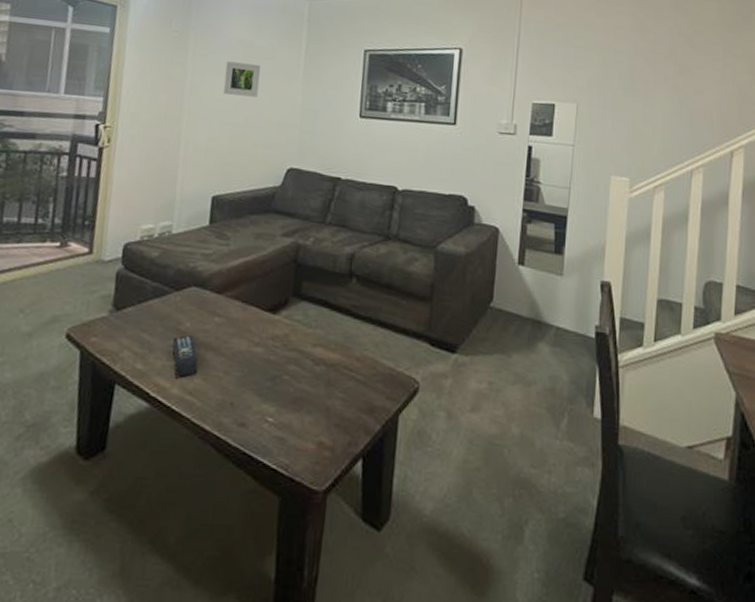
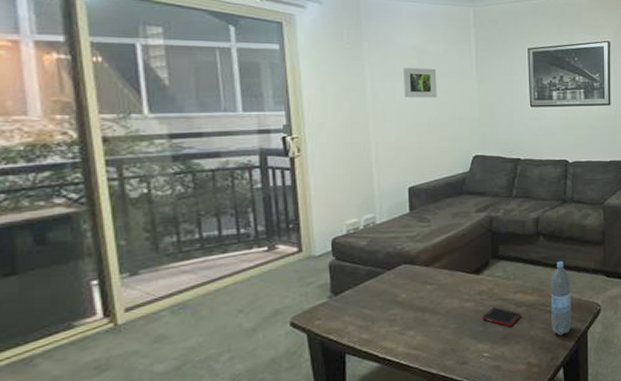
remote control: present [172,335,199,377] -> none [392,304,418,338]
cell phone: none [271,359,319,389] -> present [482,307,522,327]
water bottle: none [354,314,385,414] -> present [550,261,571,336]

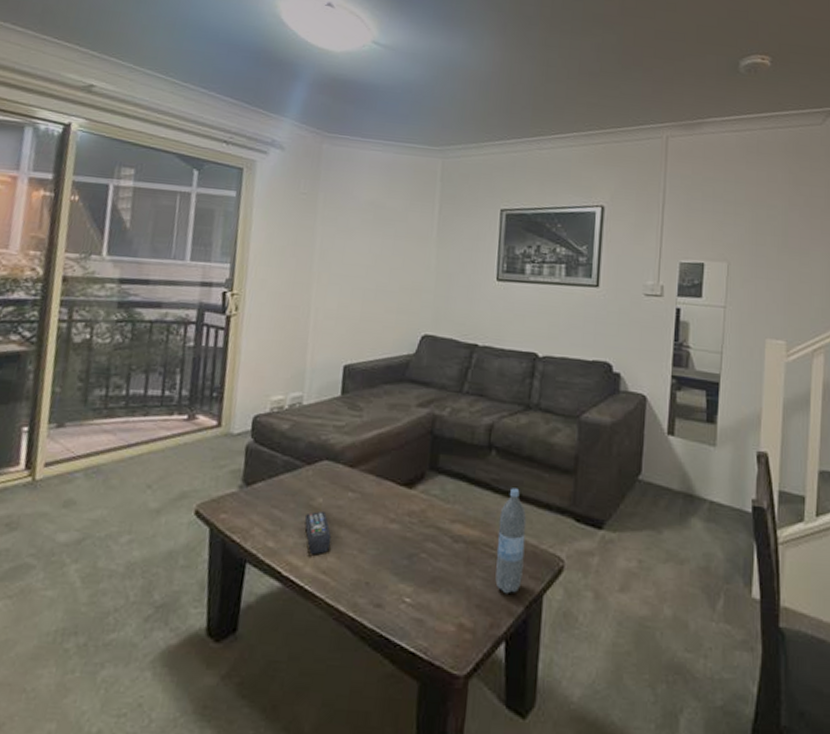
remote control: none [392,304,418,338] -> present [304,511,332,555]
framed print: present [402,68,437,98] -> none [353,224,392,261]
cell phone: present [482,307,522,327] -> none [408,537,458,567]

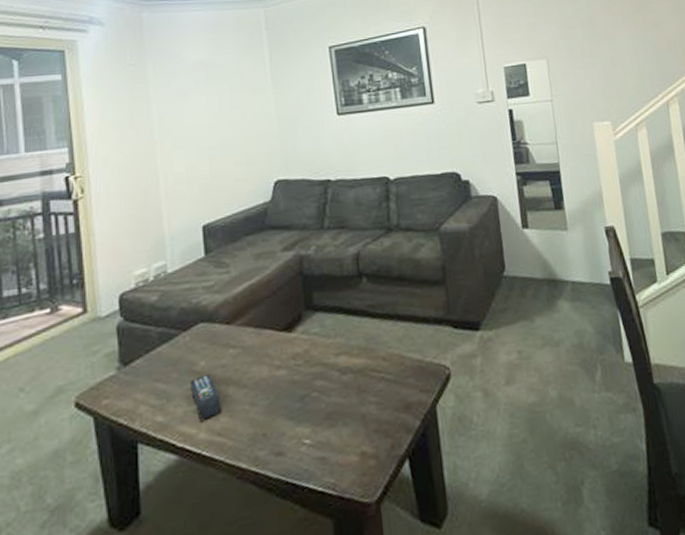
water bottle: present [495,488,527,594] -> none [381,309,414,413]

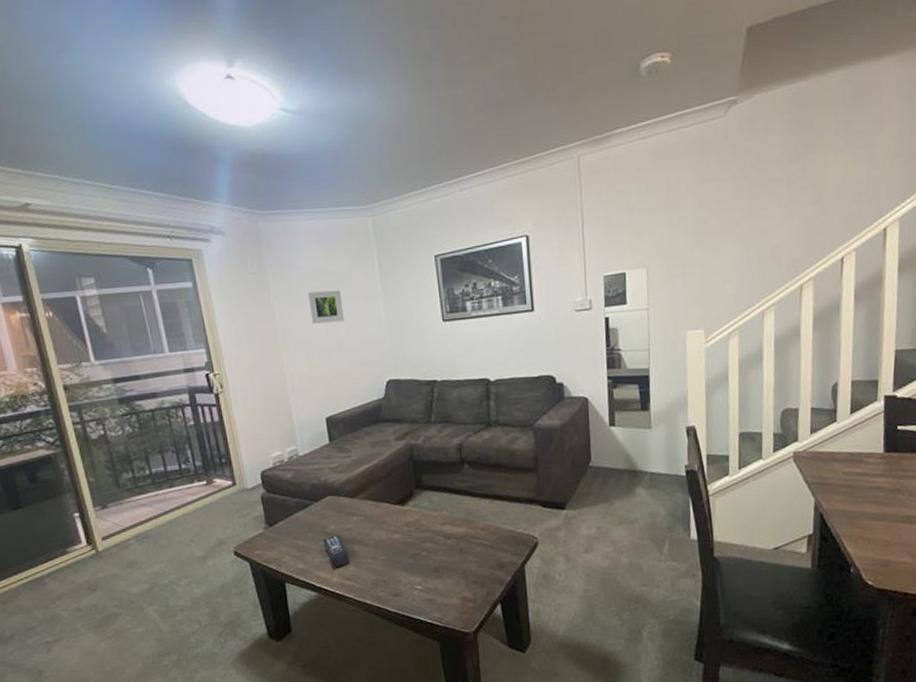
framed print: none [190,82,229,119] -> present [307,290,344,324]

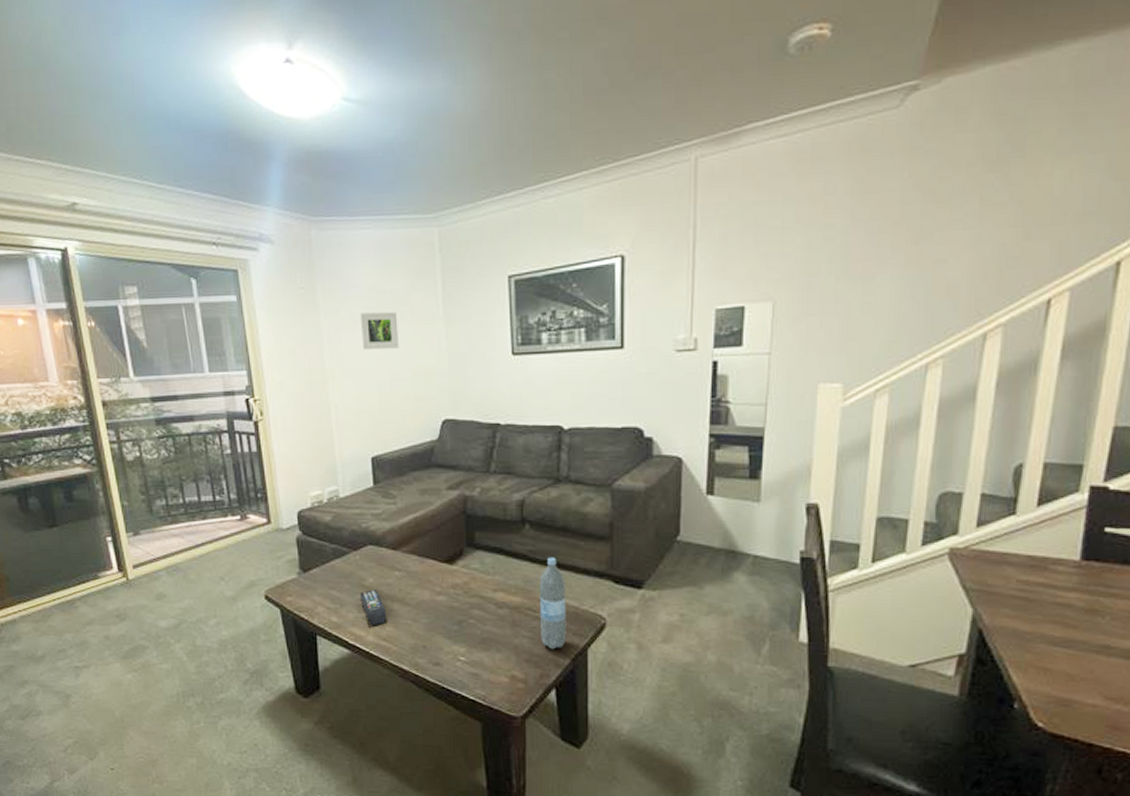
water bottle: none [479,490,506,570] -> present [539,557,566,650]

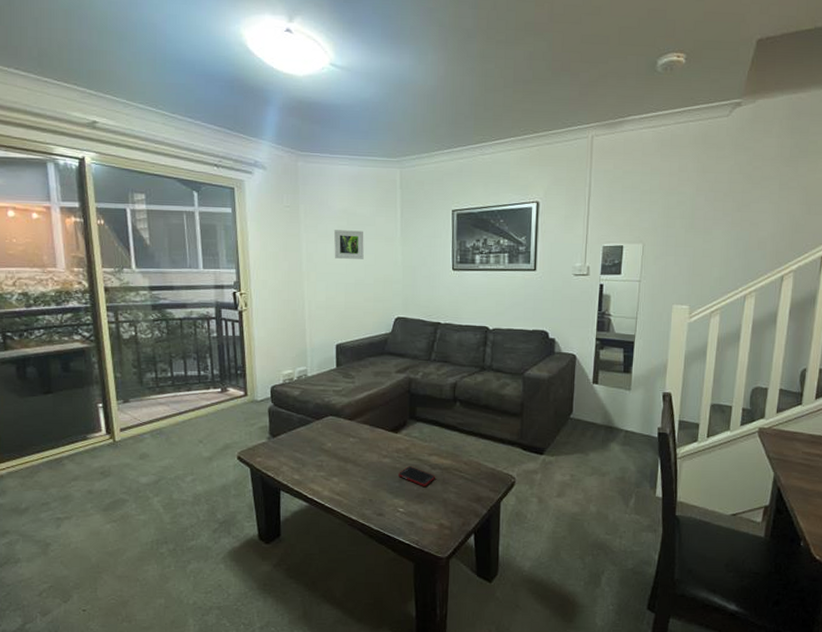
remote control: present [359,590,387,626] -> none [319,453,341,483]
cell phone: none [457,605,504,630] -> present [399,466,436,487]
water bottle: present [539,557,566,650] -> none [464,429,486,503]

